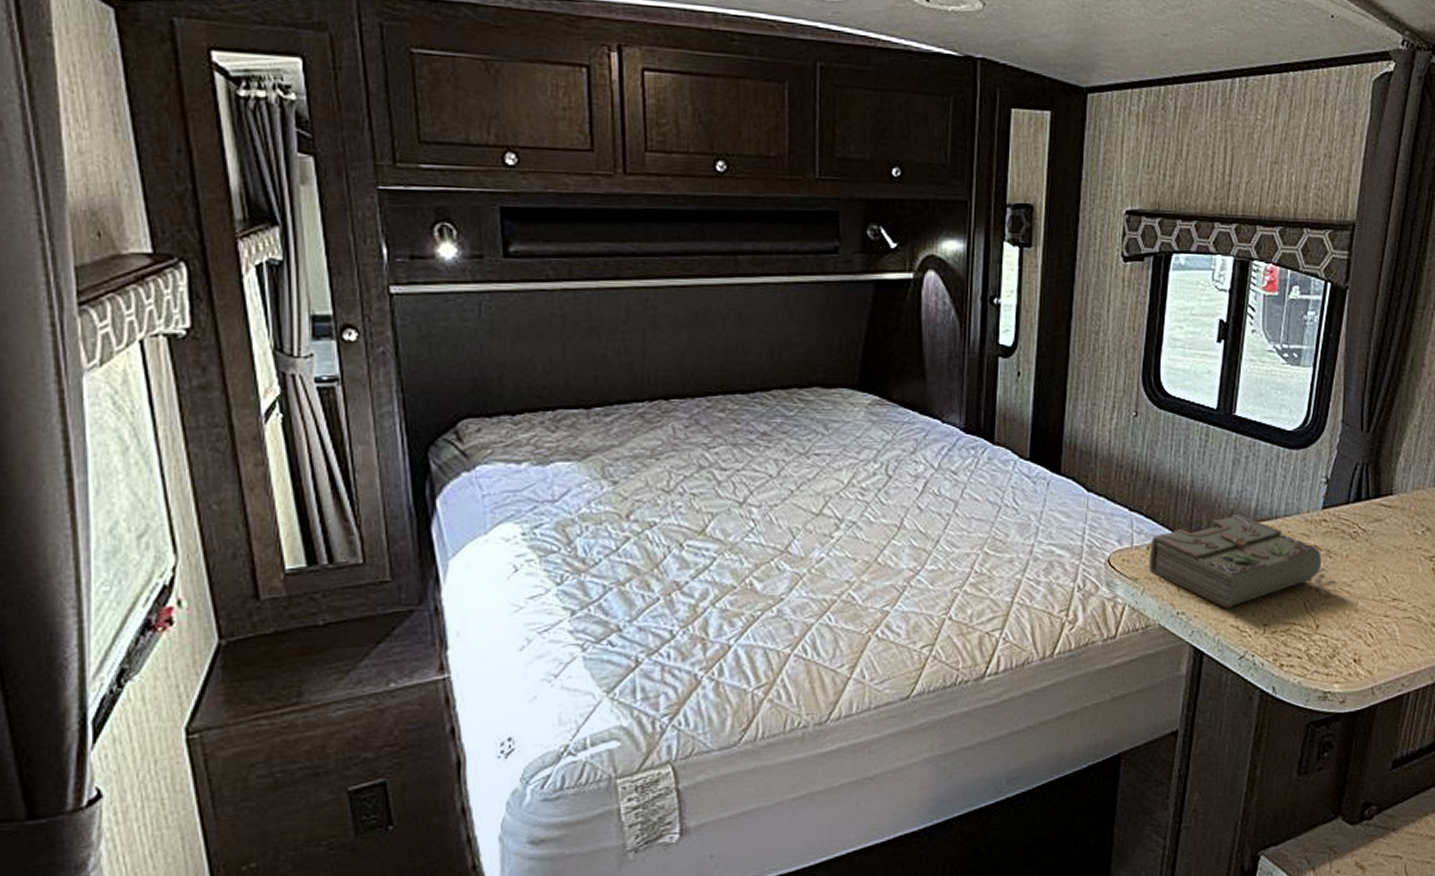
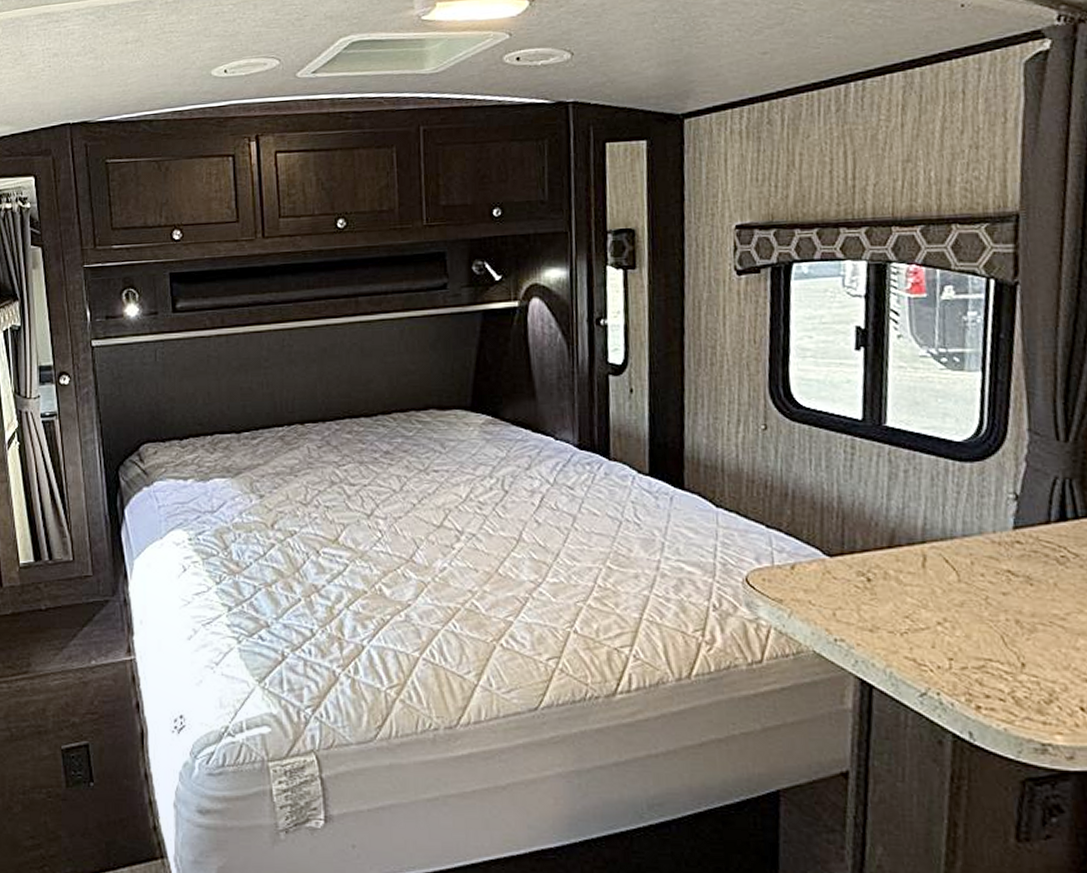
diary: present [1148,515,1328,609] -> none [794,534,1030,638]

